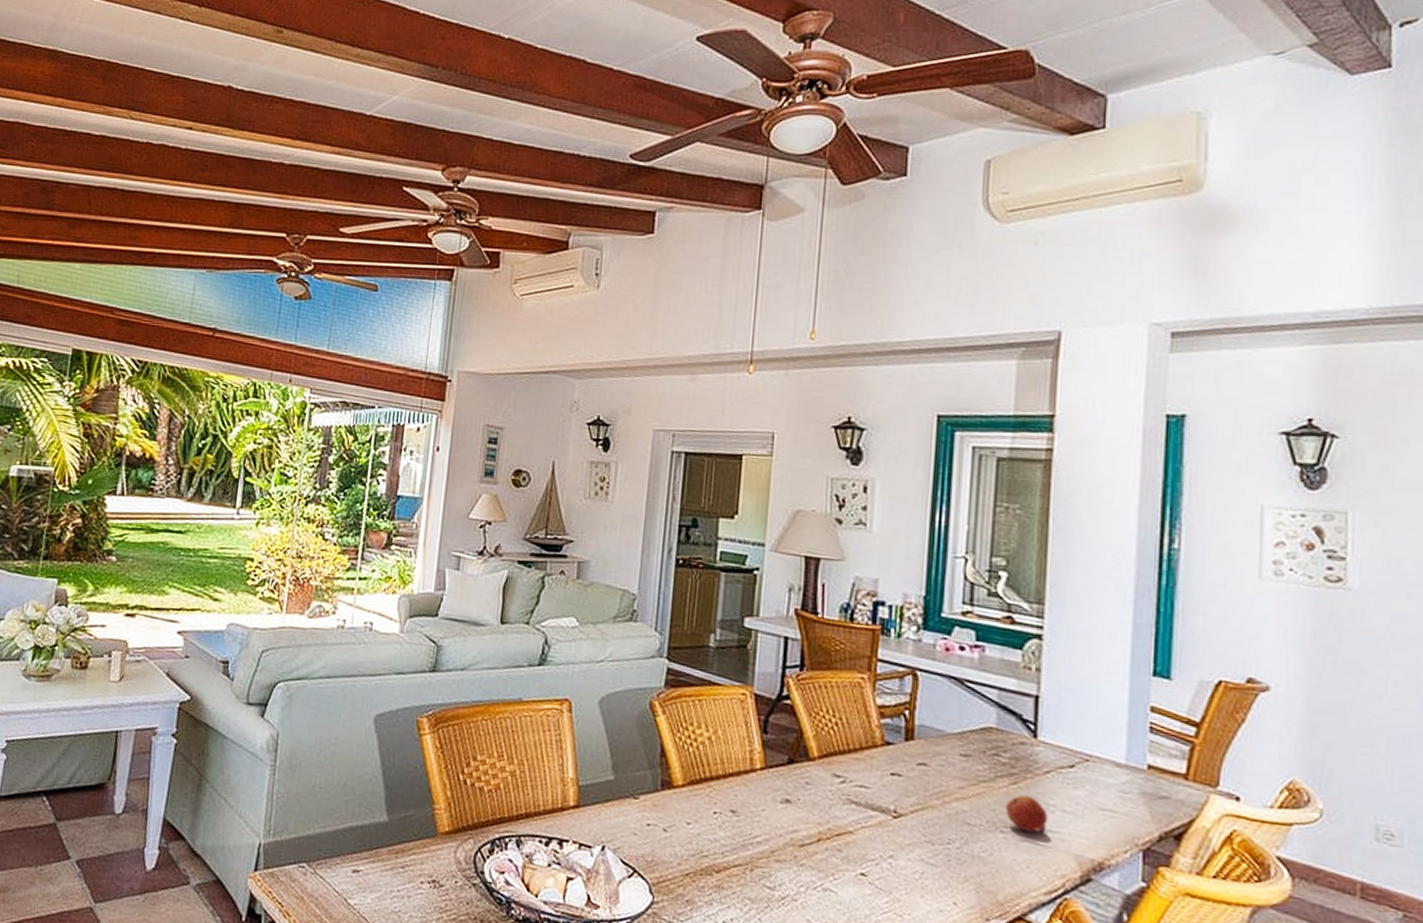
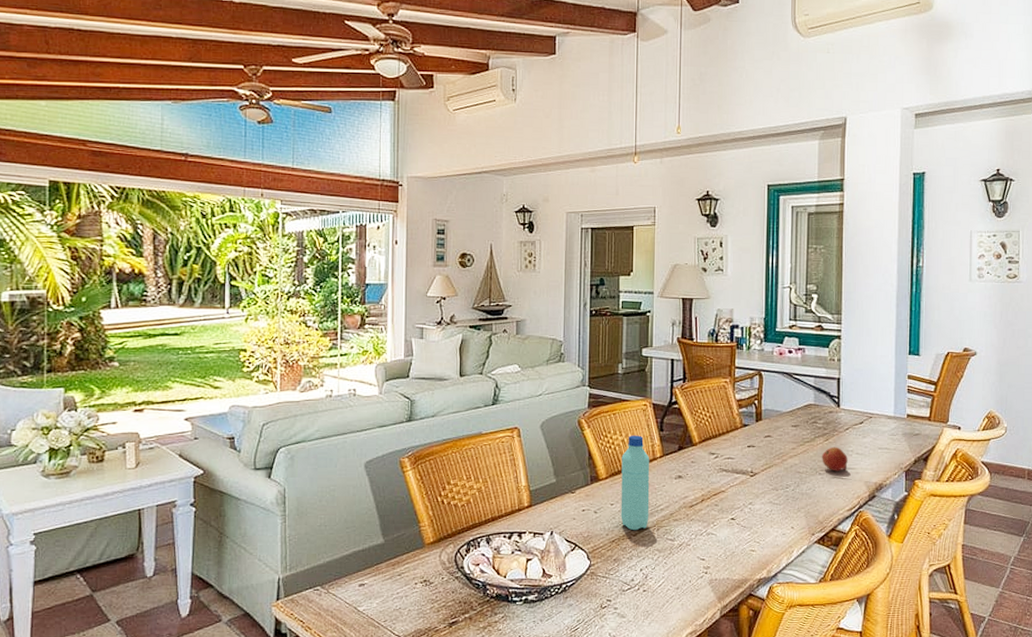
water bottle: none [699,732,746,866] -> present [621,435,650,531]

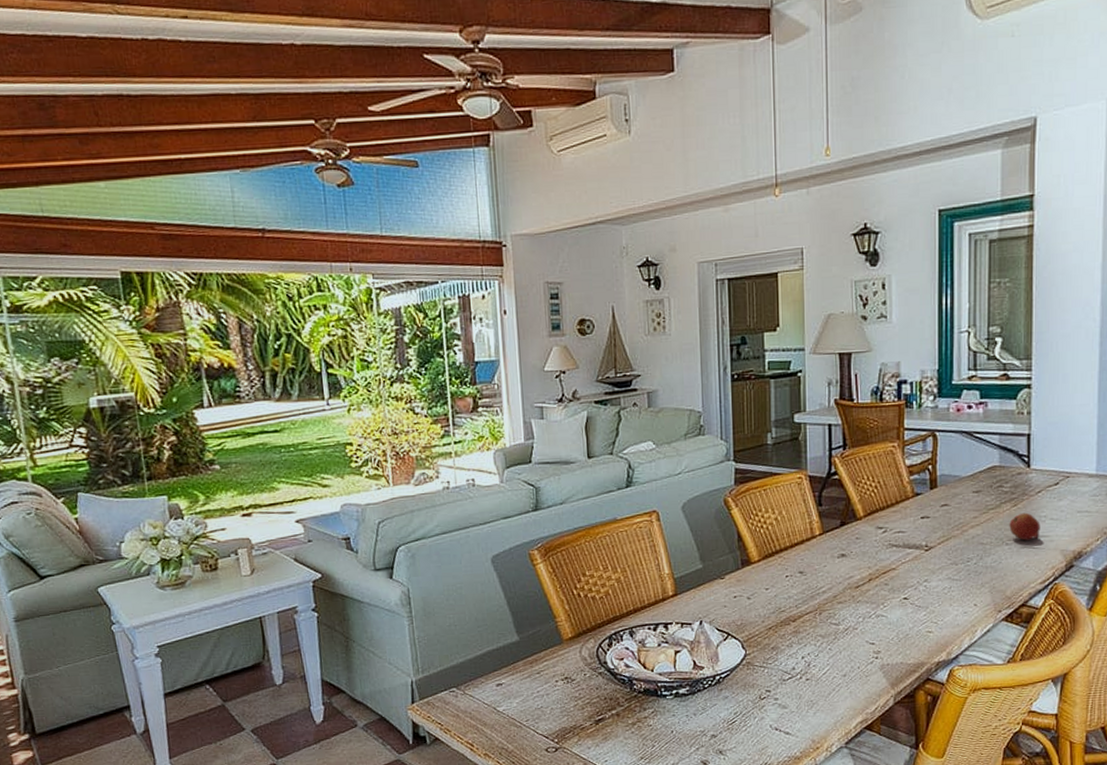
water bottle: present [621,435,650,531] -> none [775,512,810,616]

